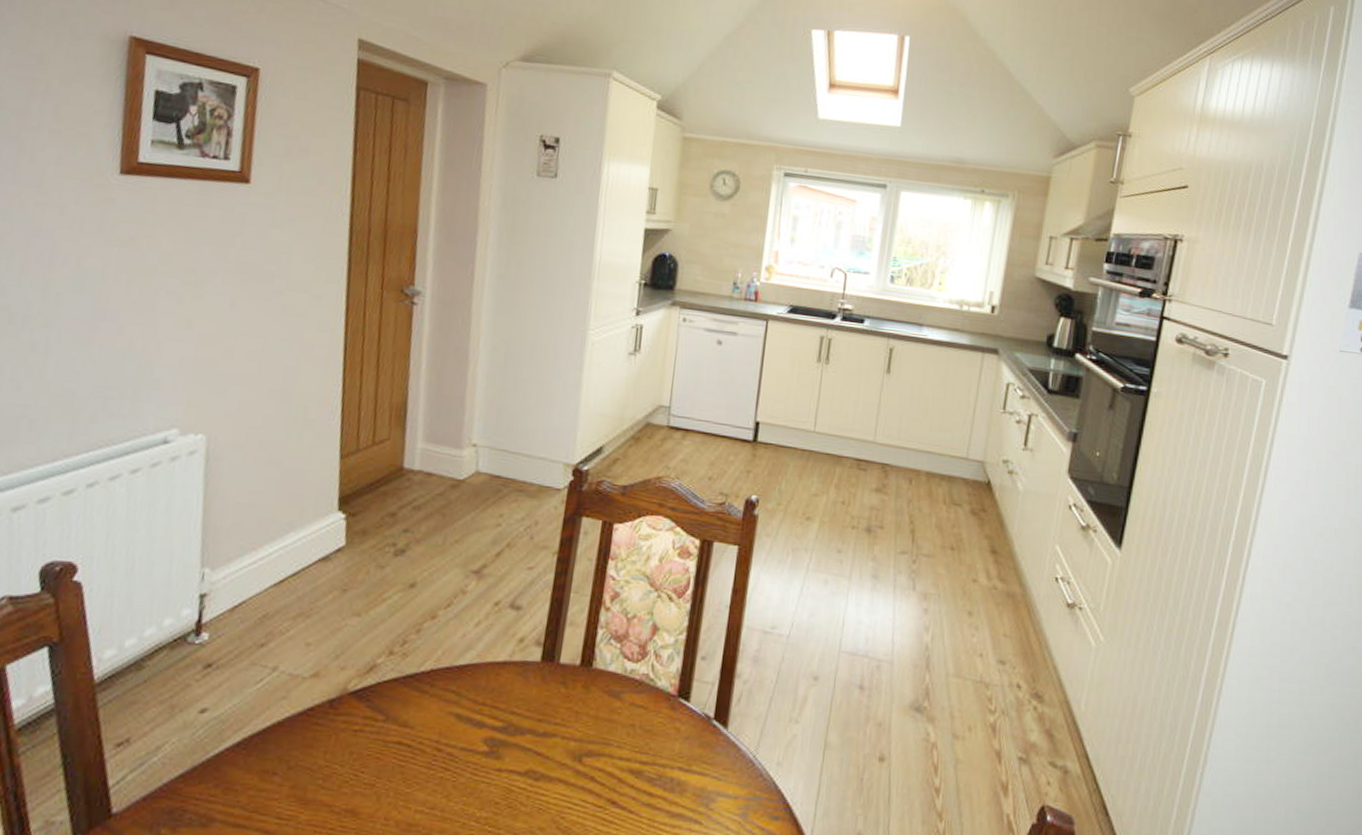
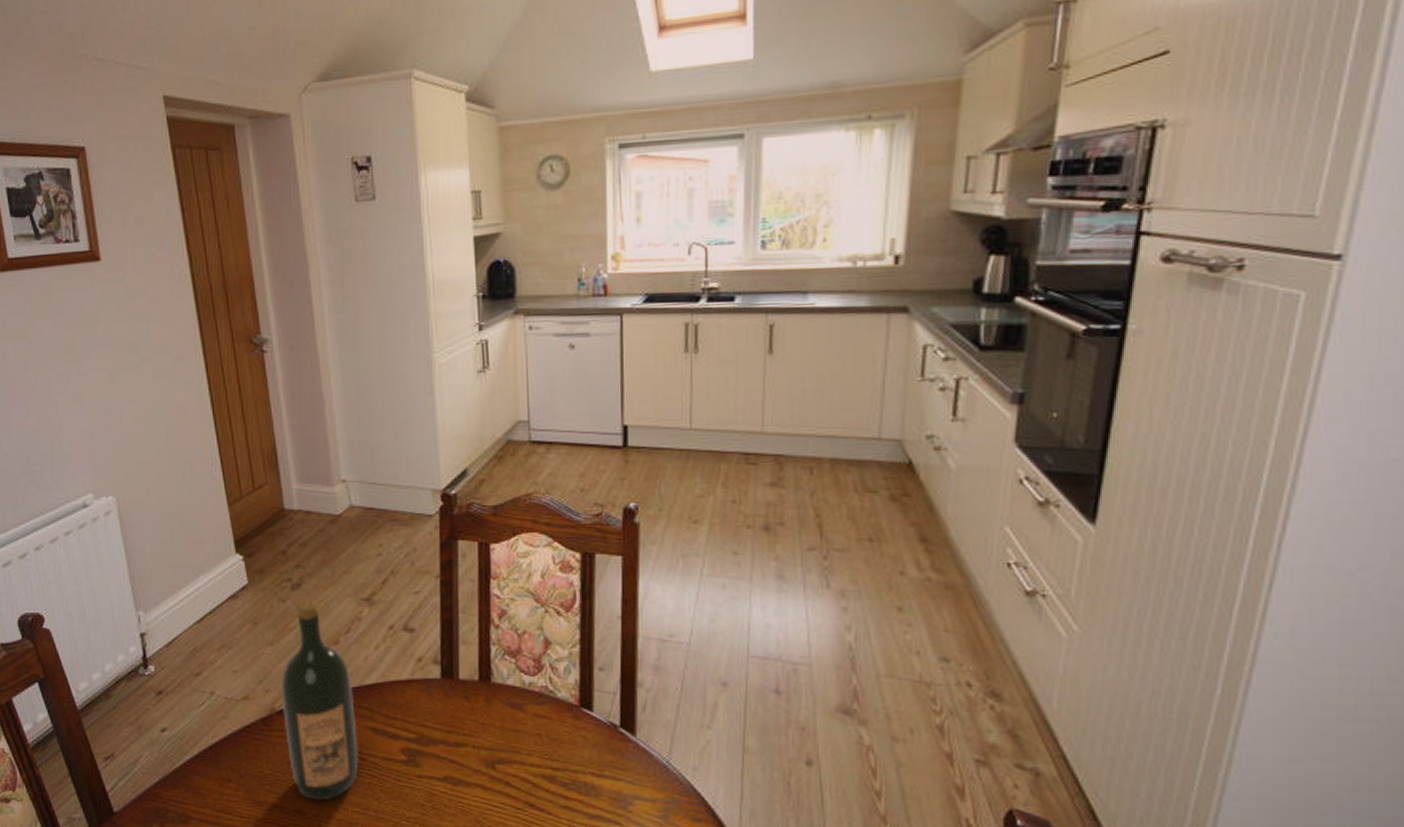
wine bottle: none [352,569,443,799] -> present [280,601,359,801]

